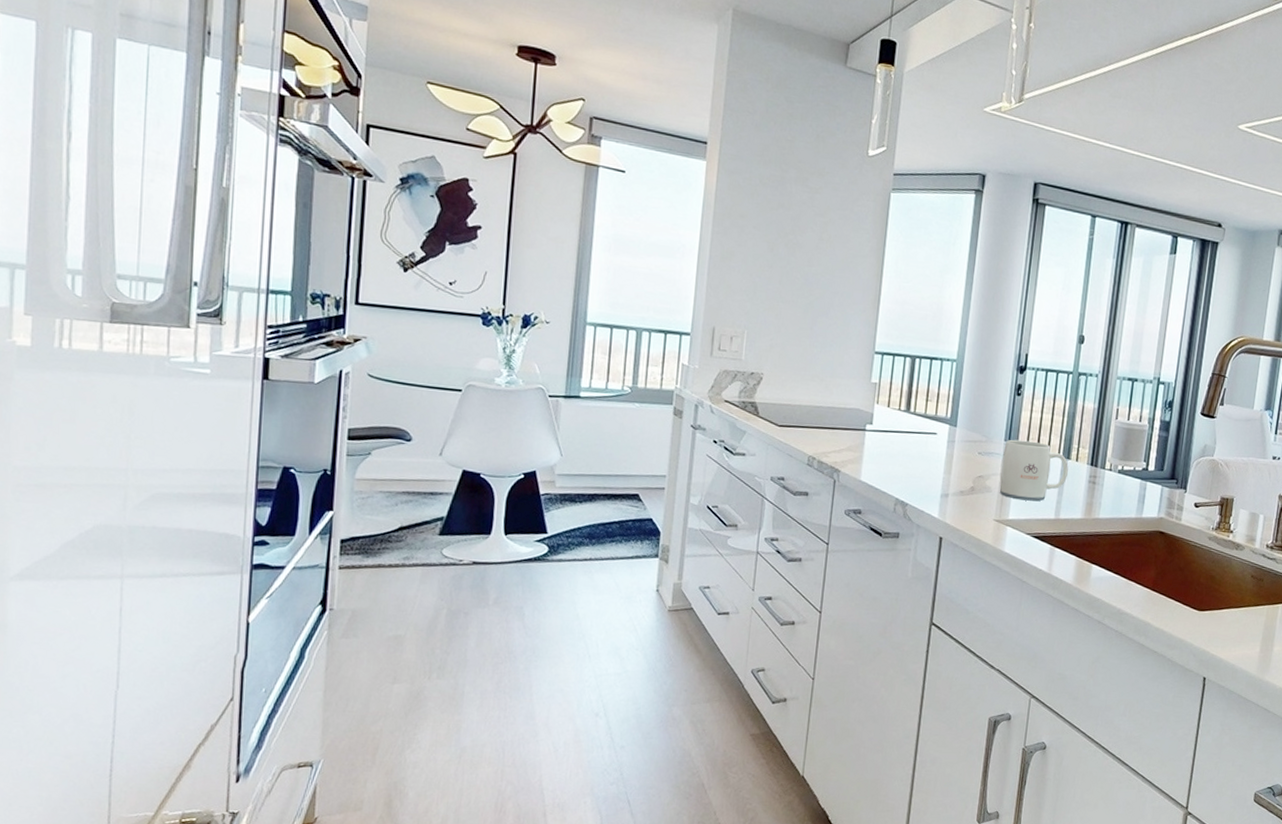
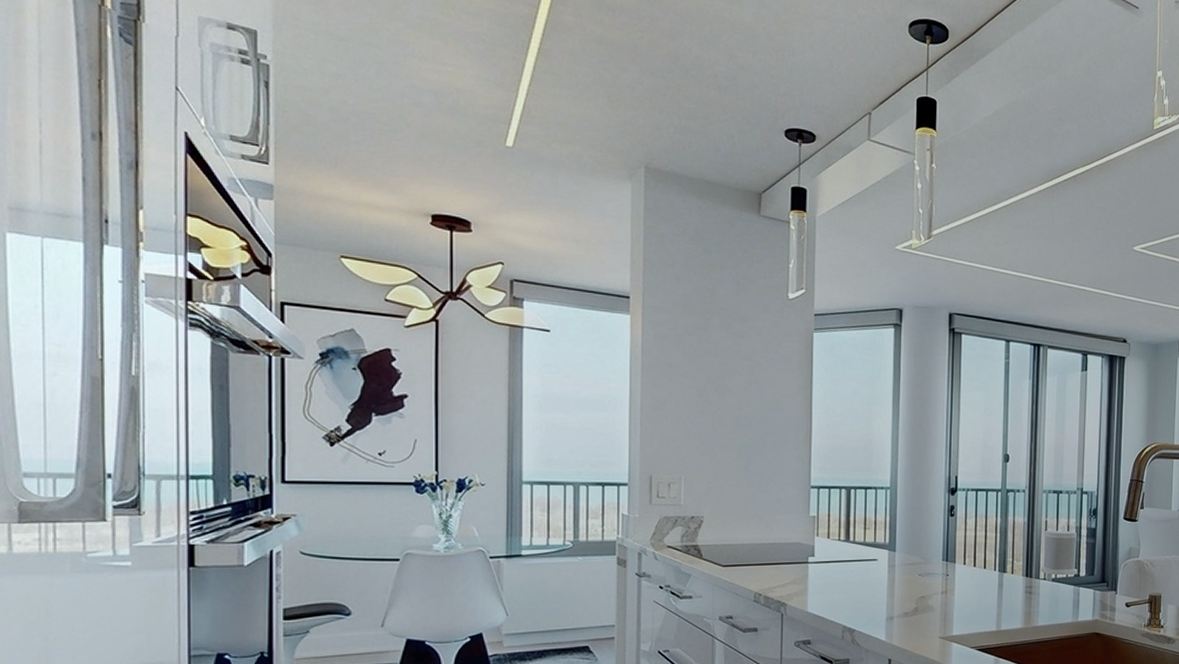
mug: present [999,439,1069,502] -> none [941,558,1005,616]

